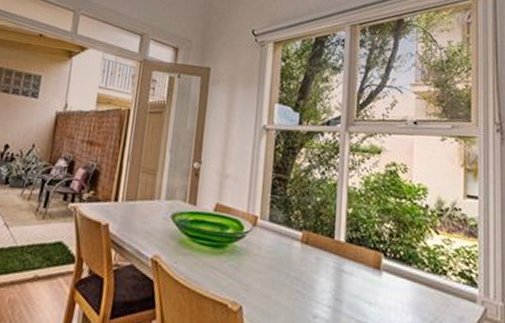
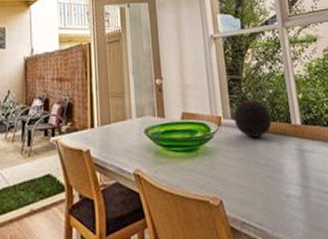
decorative orb: none [271,203,313,247] -> present [233,99,272,138]

